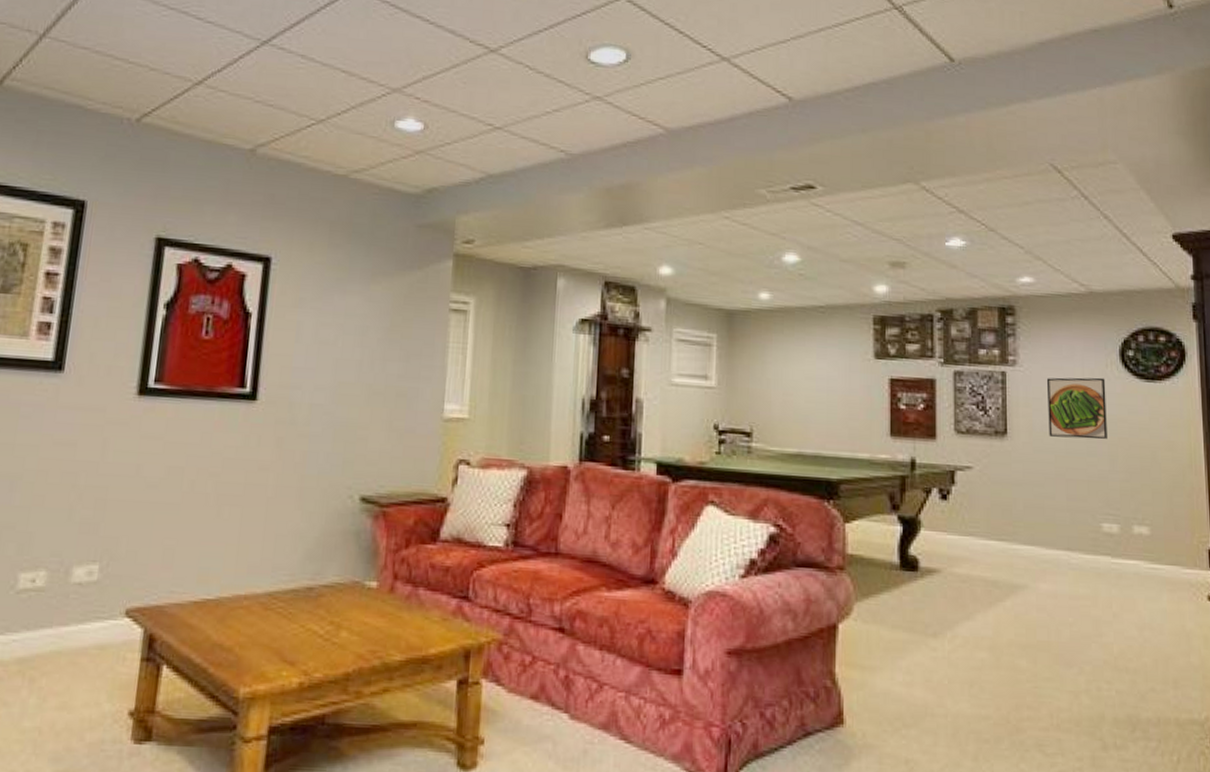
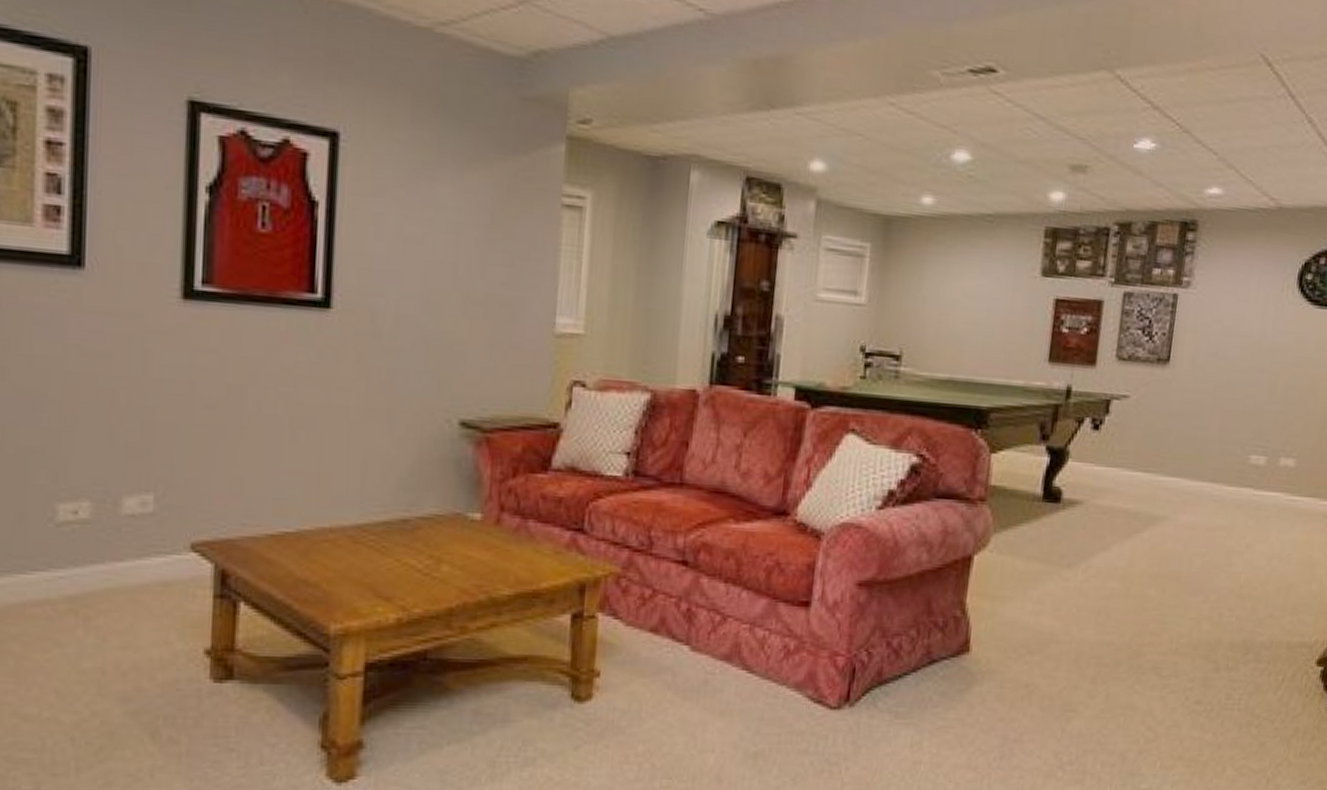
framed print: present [1046,377,1107,440] -> none [1212,301,1279,369]

